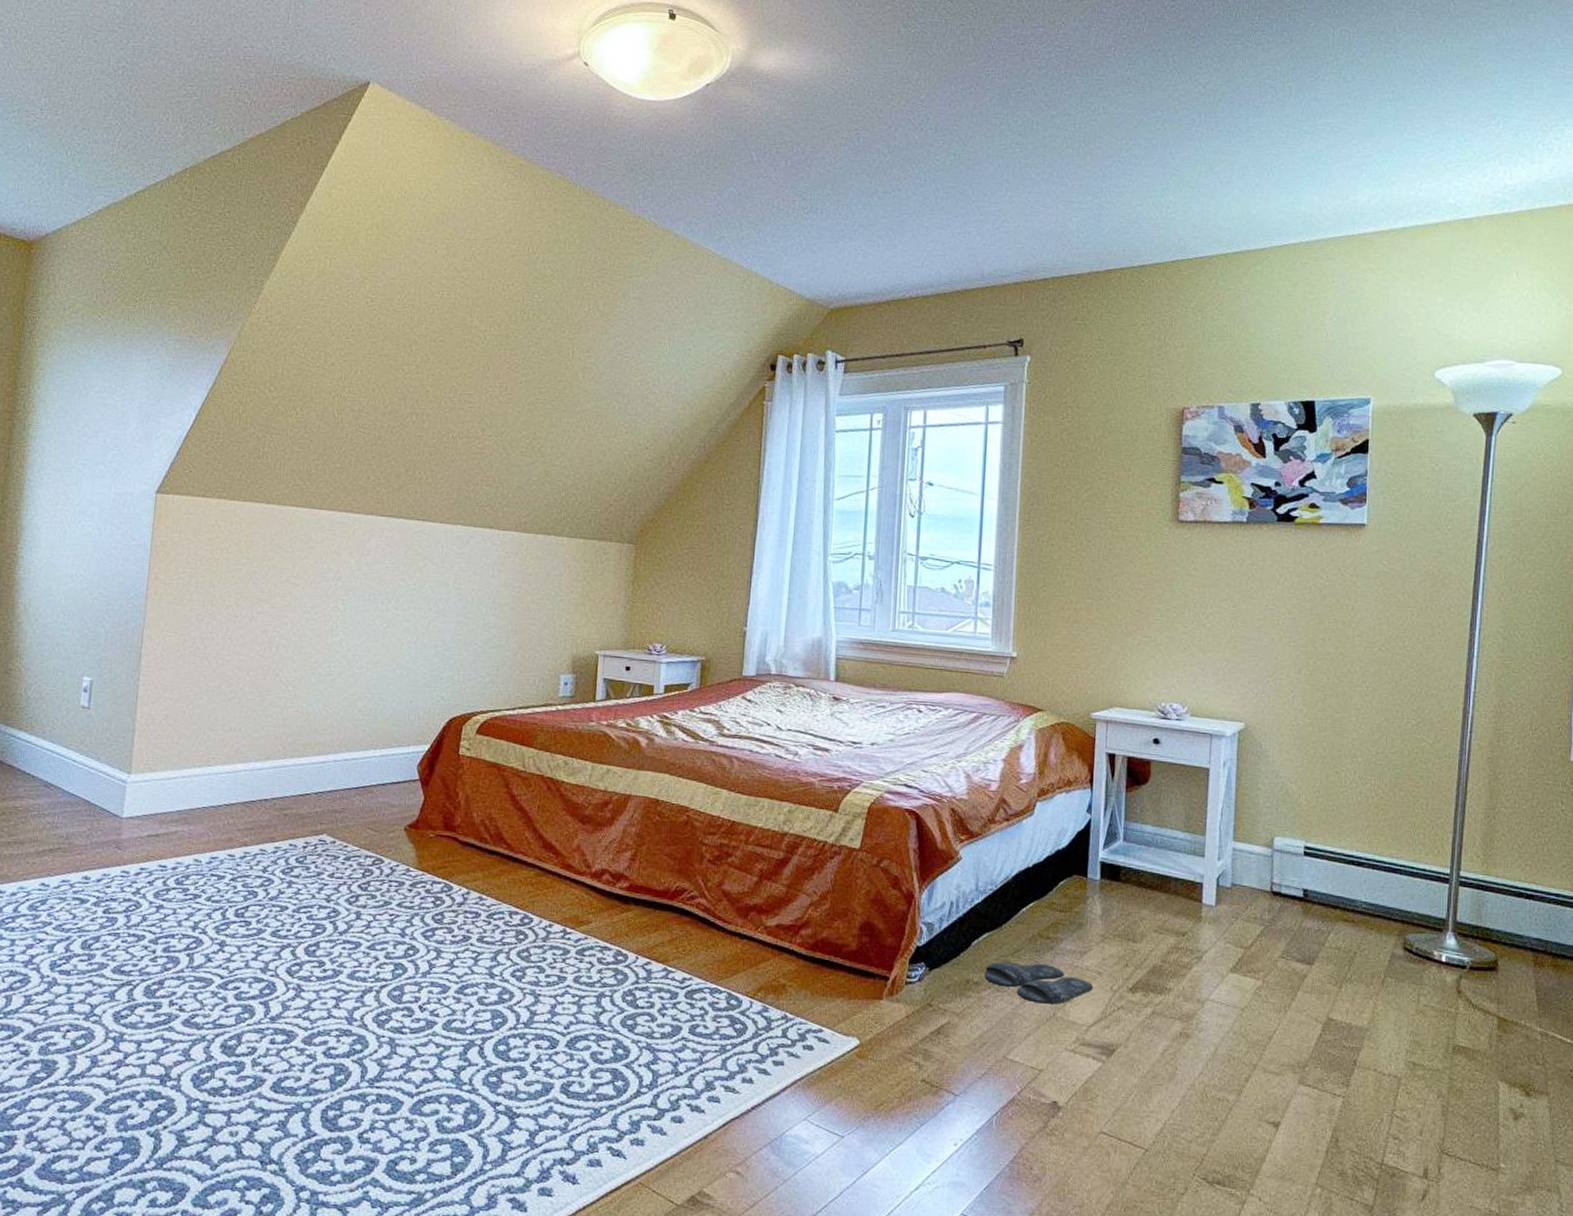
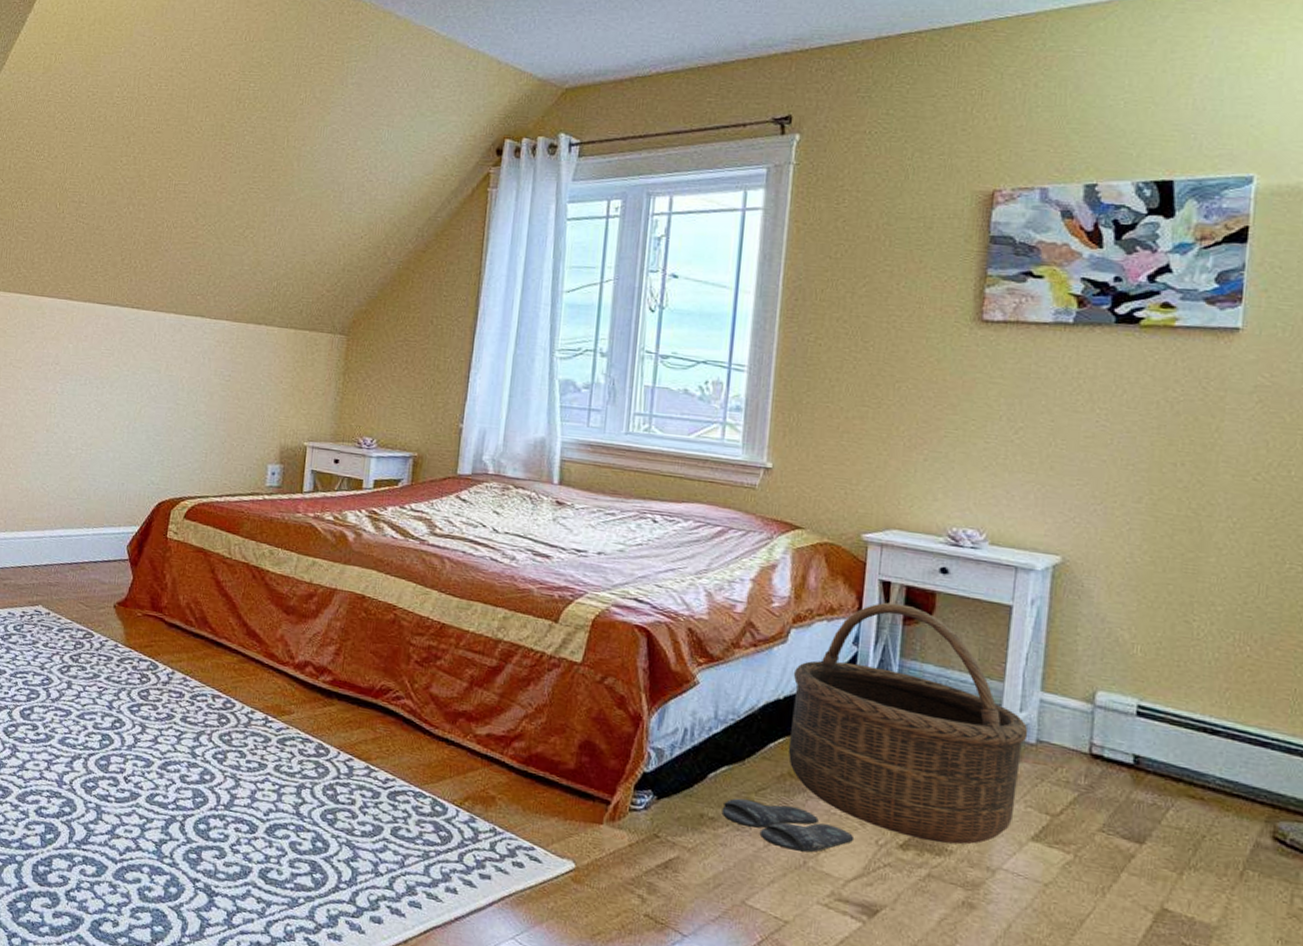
basket: none [1037,772,1225,983] -> present [788,602,1028,845]

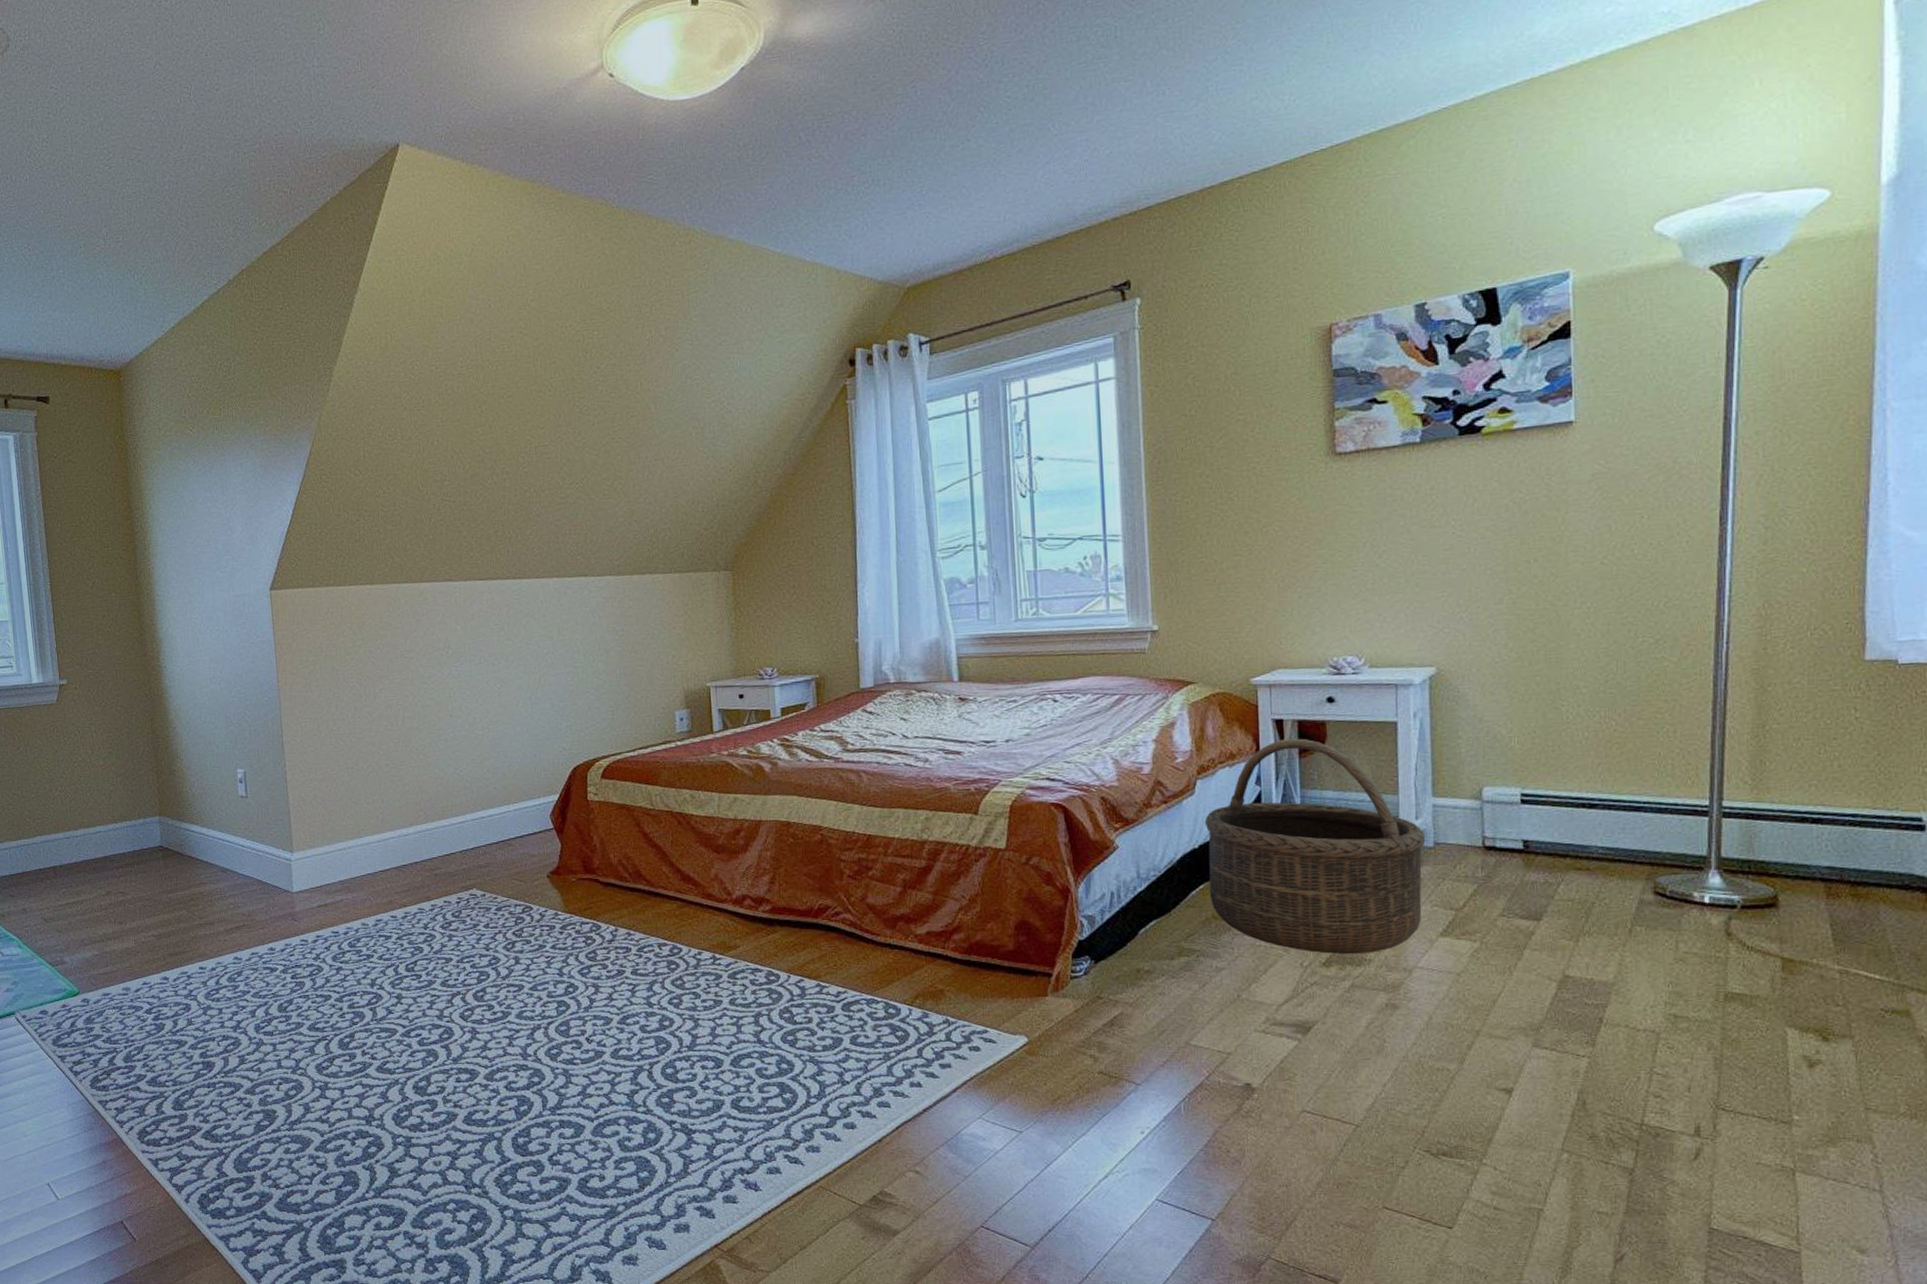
slippers: present [722,798,855,853] -> none [1156,947,1281,986]

